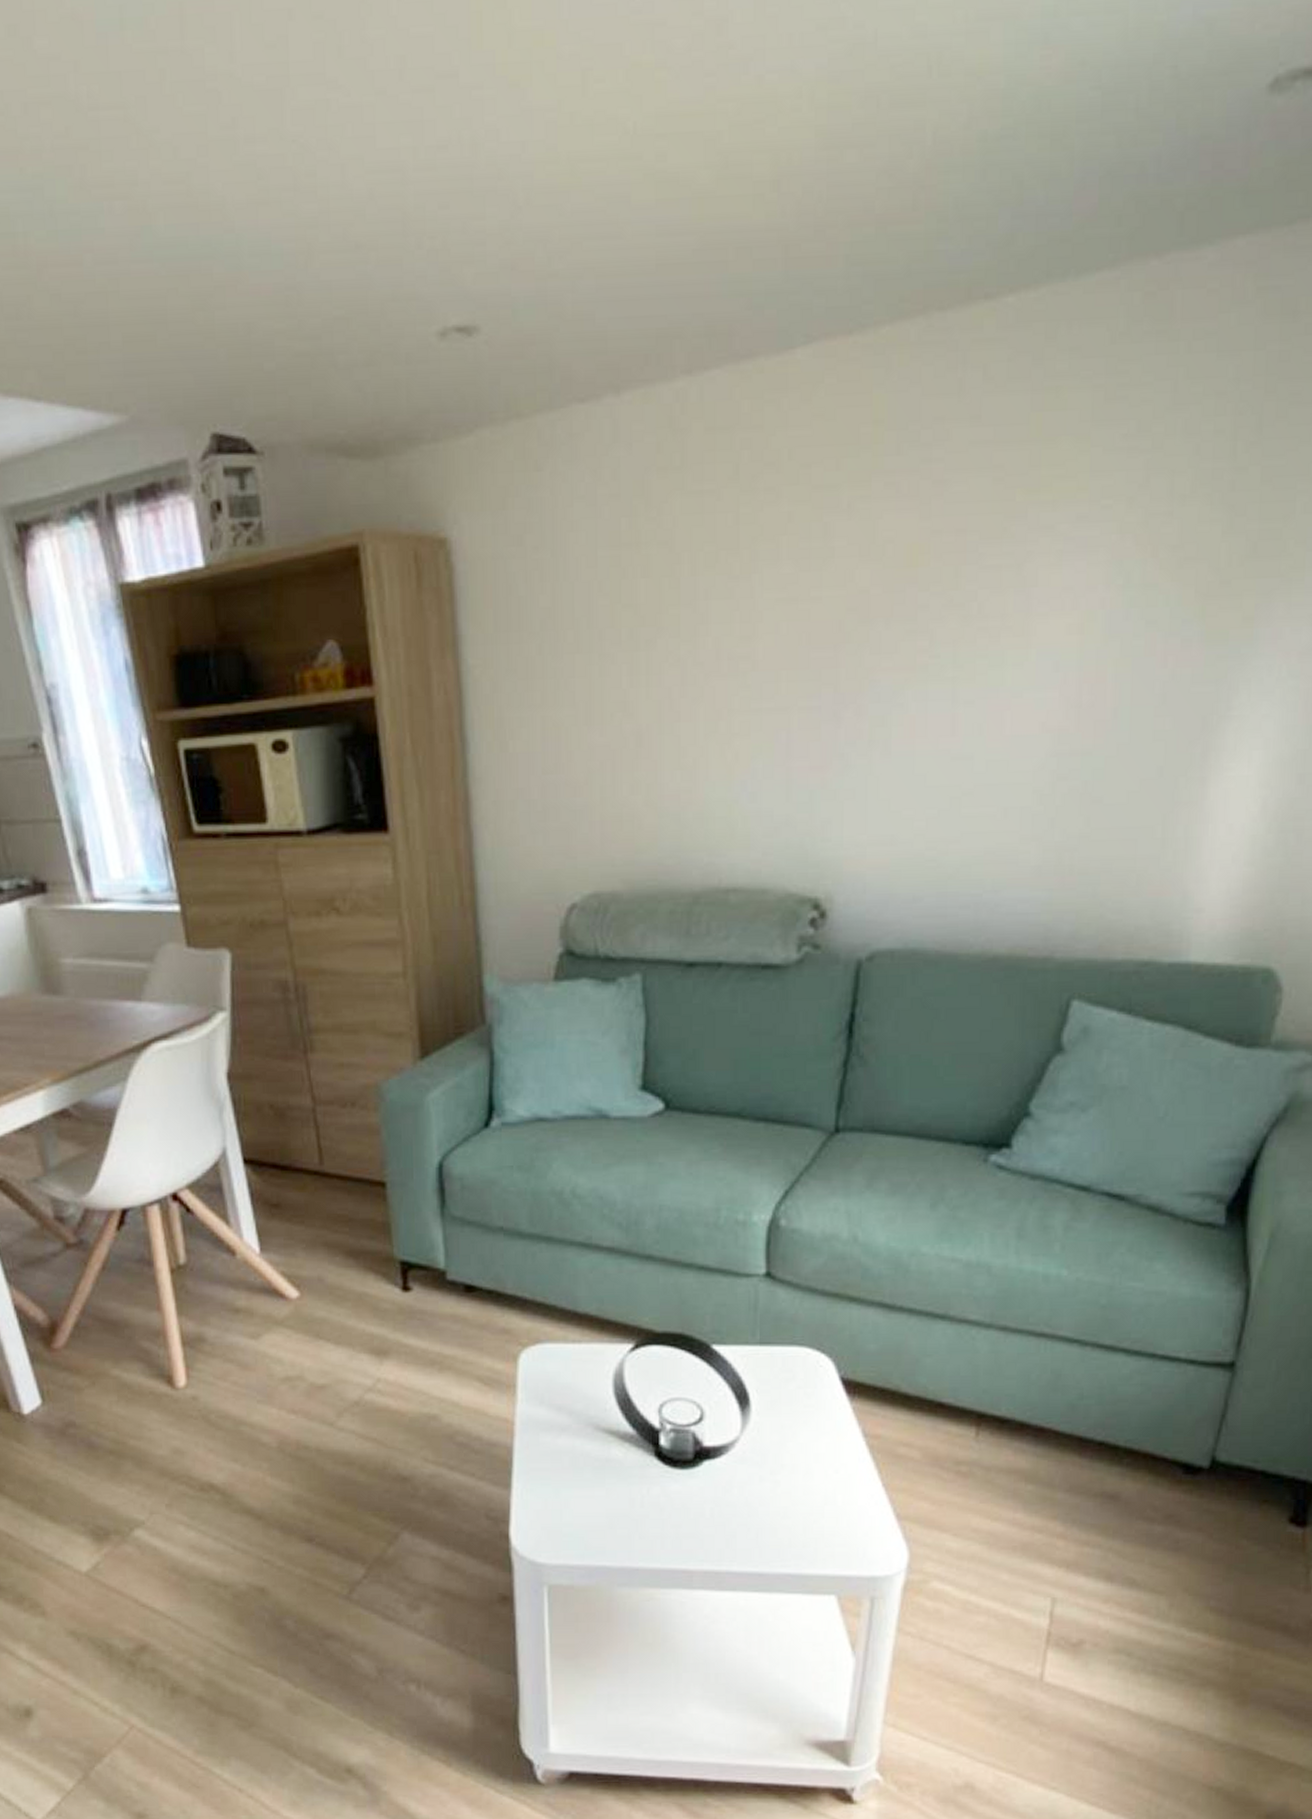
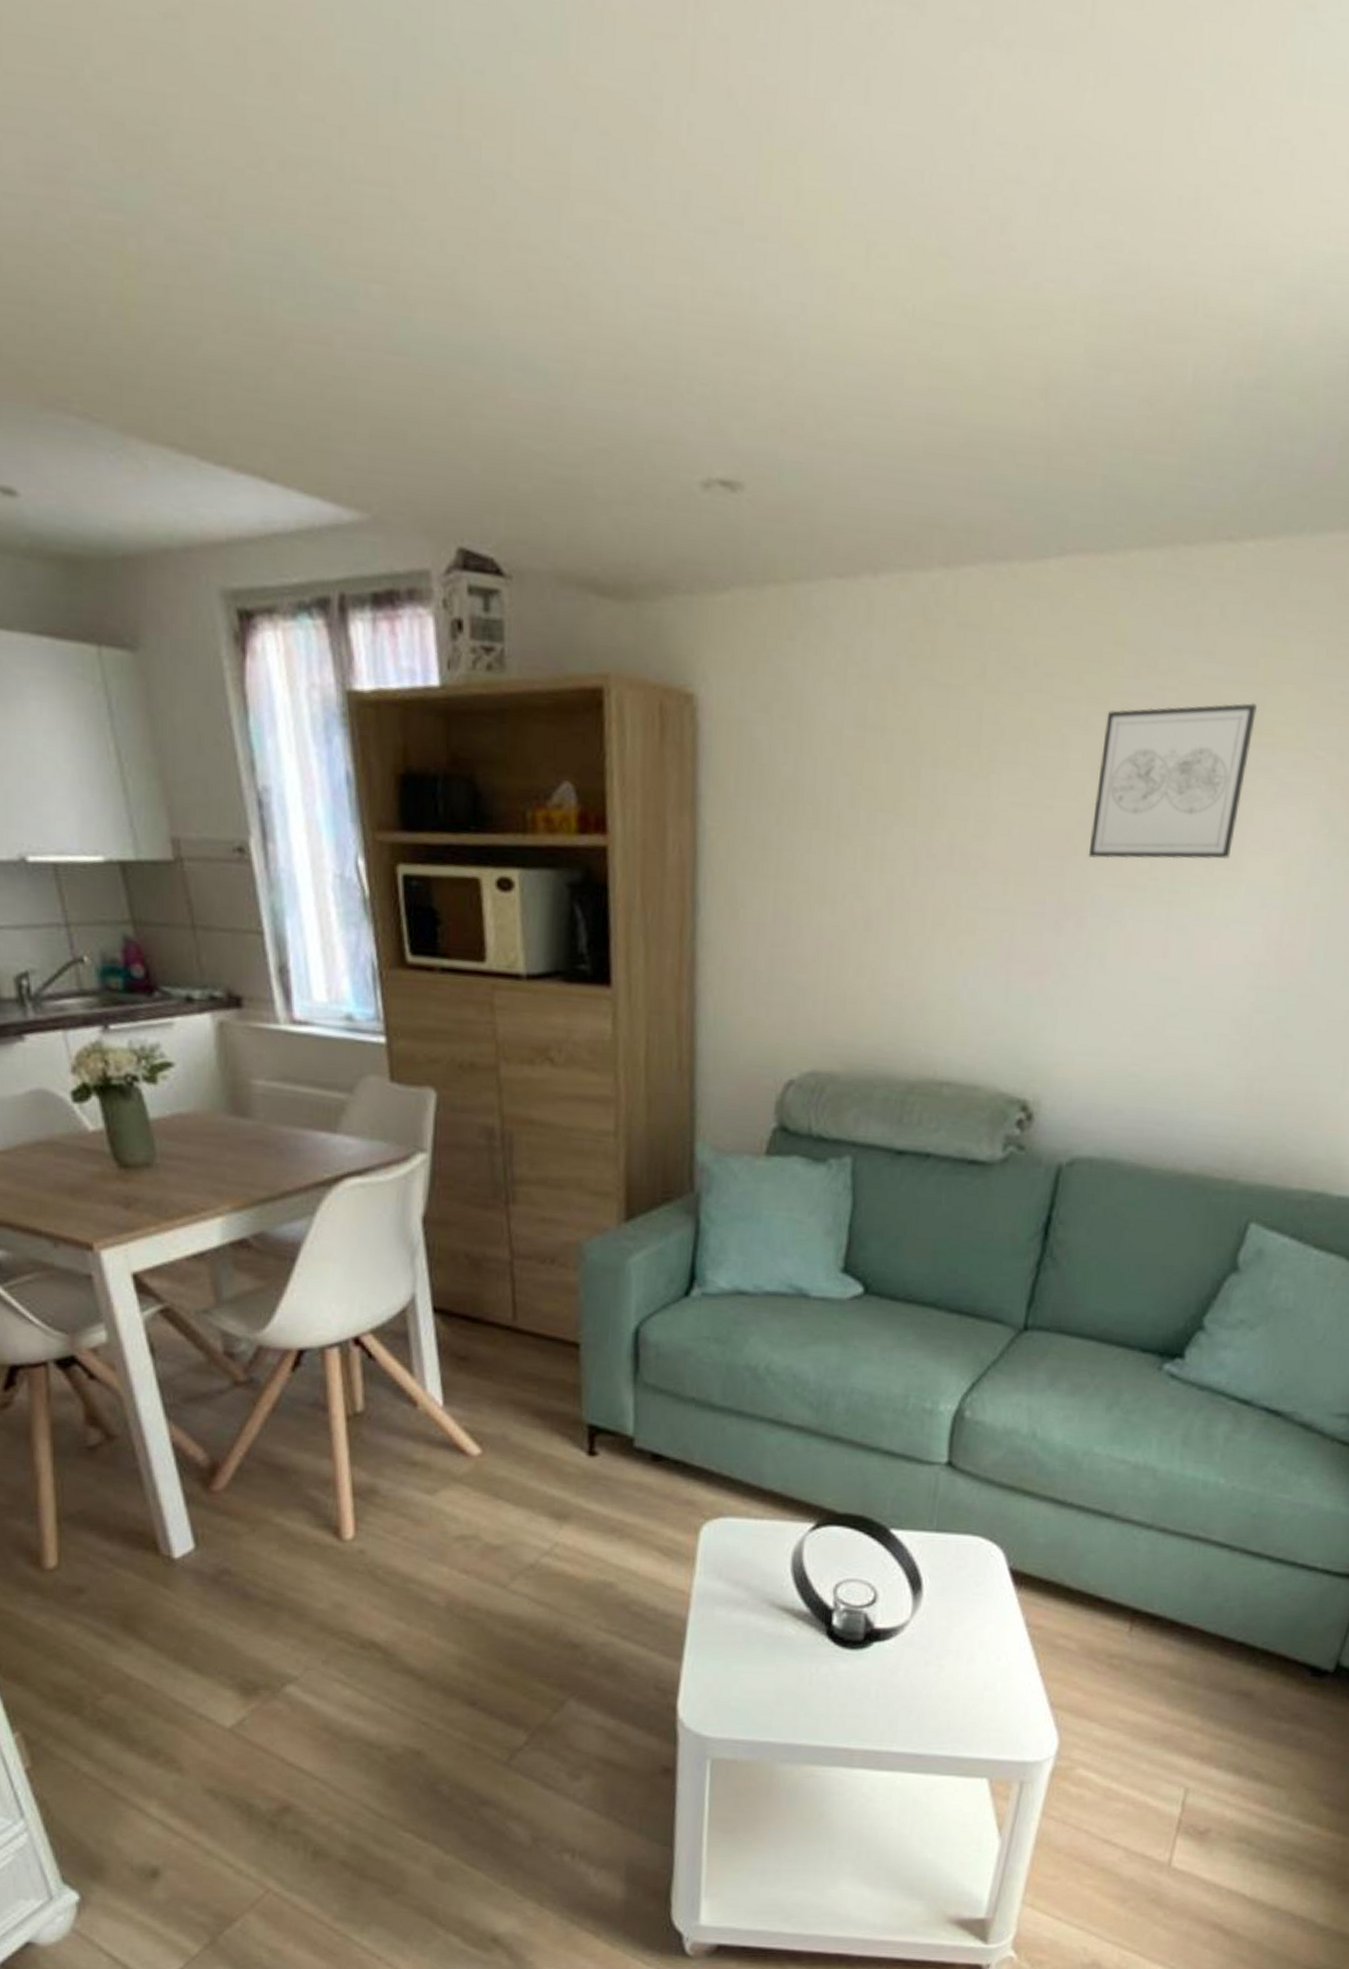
wall art: none [862,460,1033,643] -> present [1088,702,1258,860]

